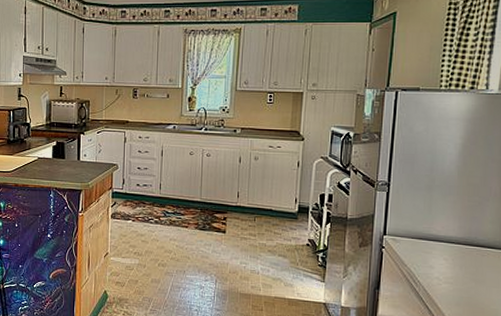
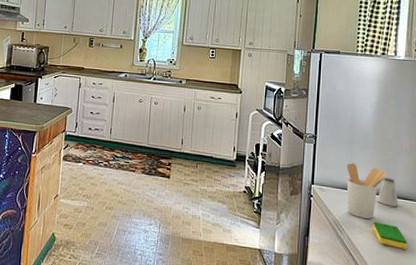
utensil holder: none [424,211,472,270] -> present [346,163,387,219]
dish sponge: none [453,272,492,301] -> present [373,221,407,249]
saltshaker: none [458,225,485,256] -> present [377,177,399,207]

